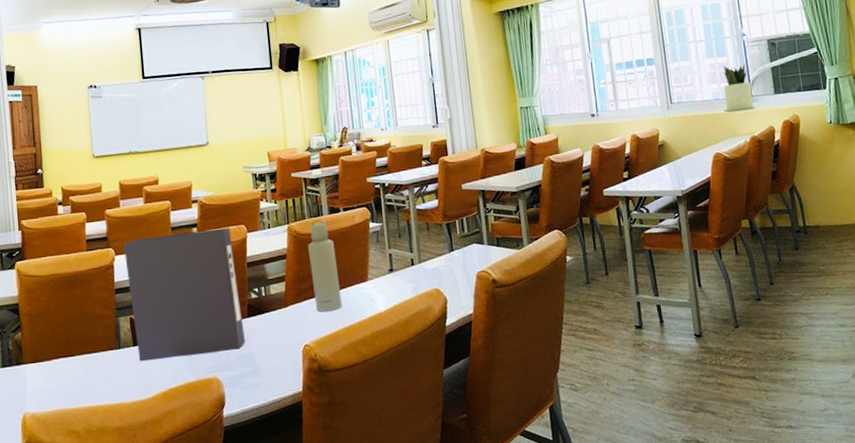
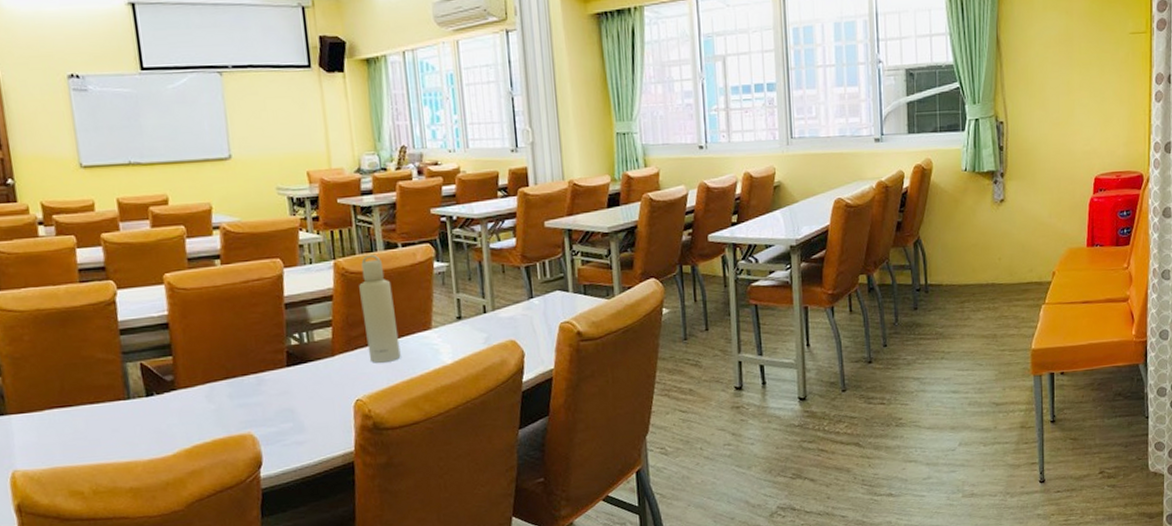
binder: present [124,227,245,362] -> none [127,260,285,415]
planter: present [723,63,757,113] -> none [849,95,887,153]

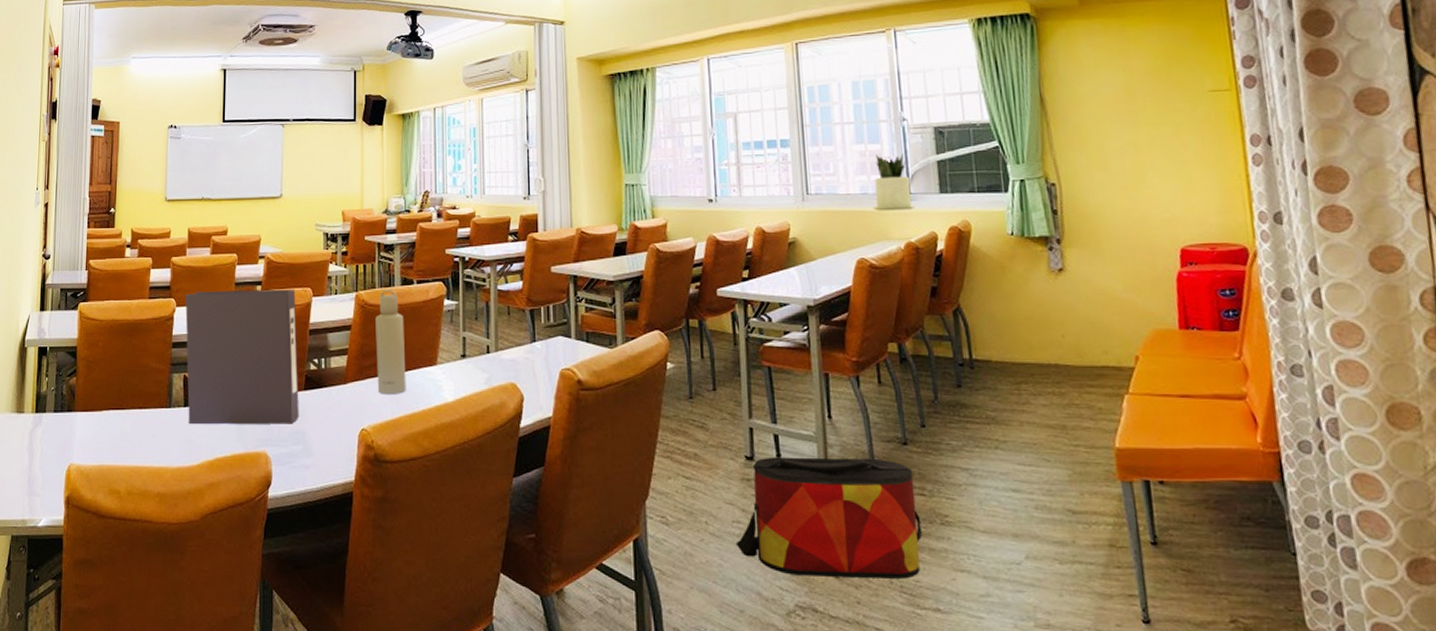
binder: none [127,260,285,415] -> present [185,289,299,425]
bag: none [726,377,881,483] -> present [735,456,922,579]
planter: none [849,95,887,153] -> present [873,153,915,211]

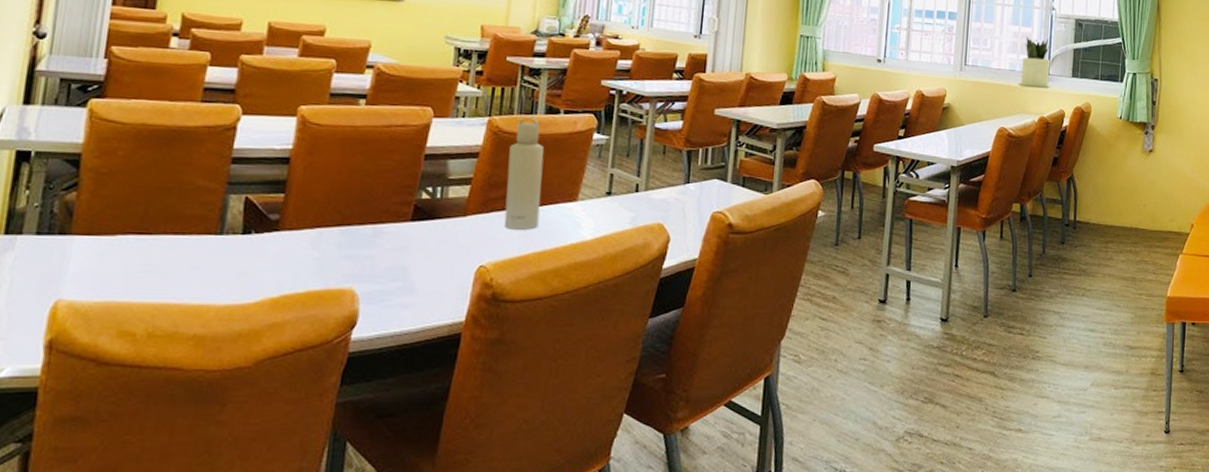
binder: present [185,289,299,425] -> none [246,99,412,258]
bag: present [735,456,922,579] -> none [859,300,1017,406]

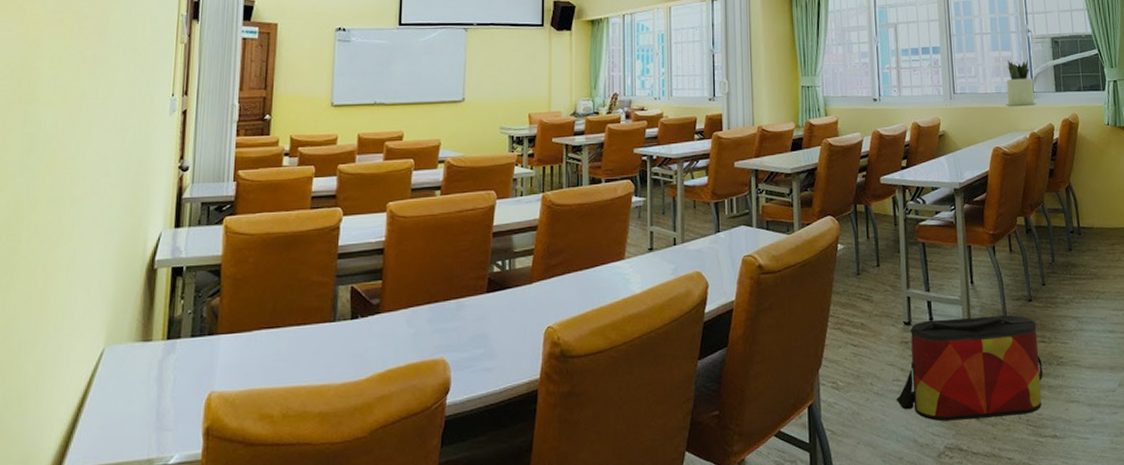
bottle: present [504,116,545,230] -> none [563,188,594,291]
bag: none [859,300,1017,406] -> present [895,314,1043,422]

